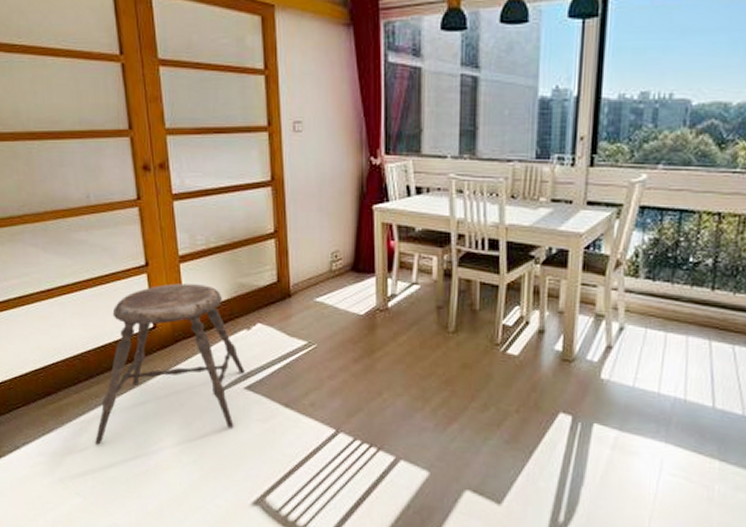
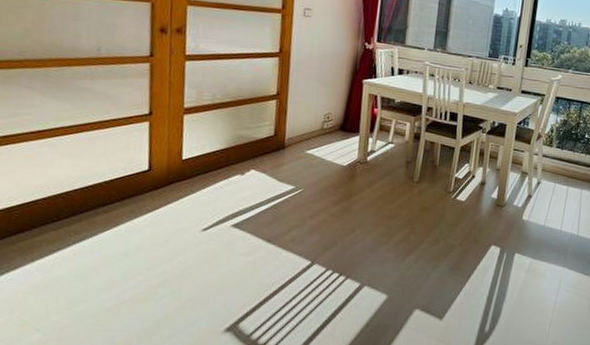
stool: present [94,283,245,445] -> none [65,132,234,280]

